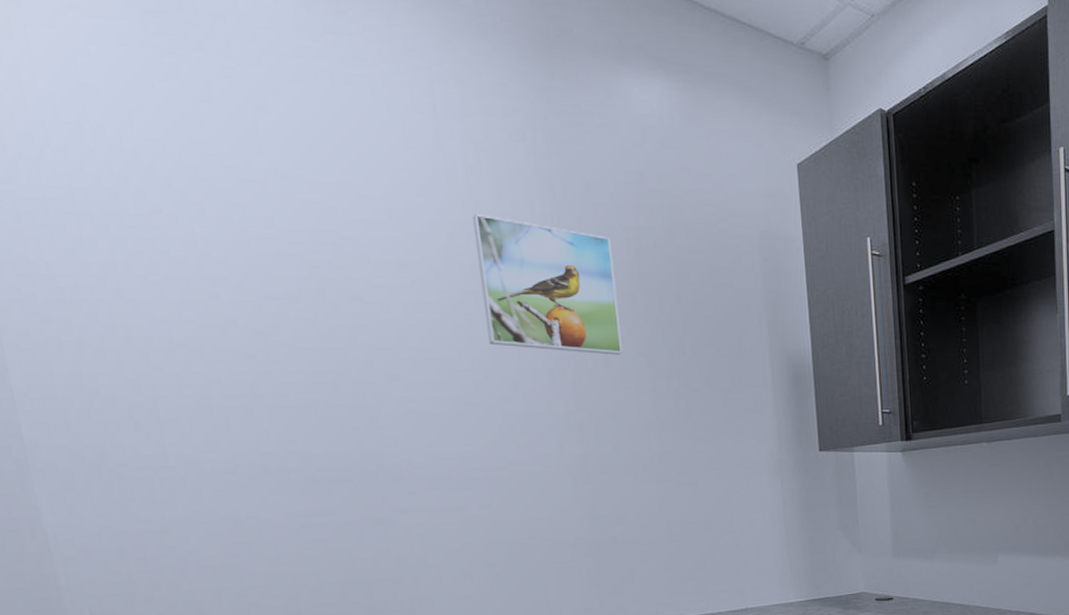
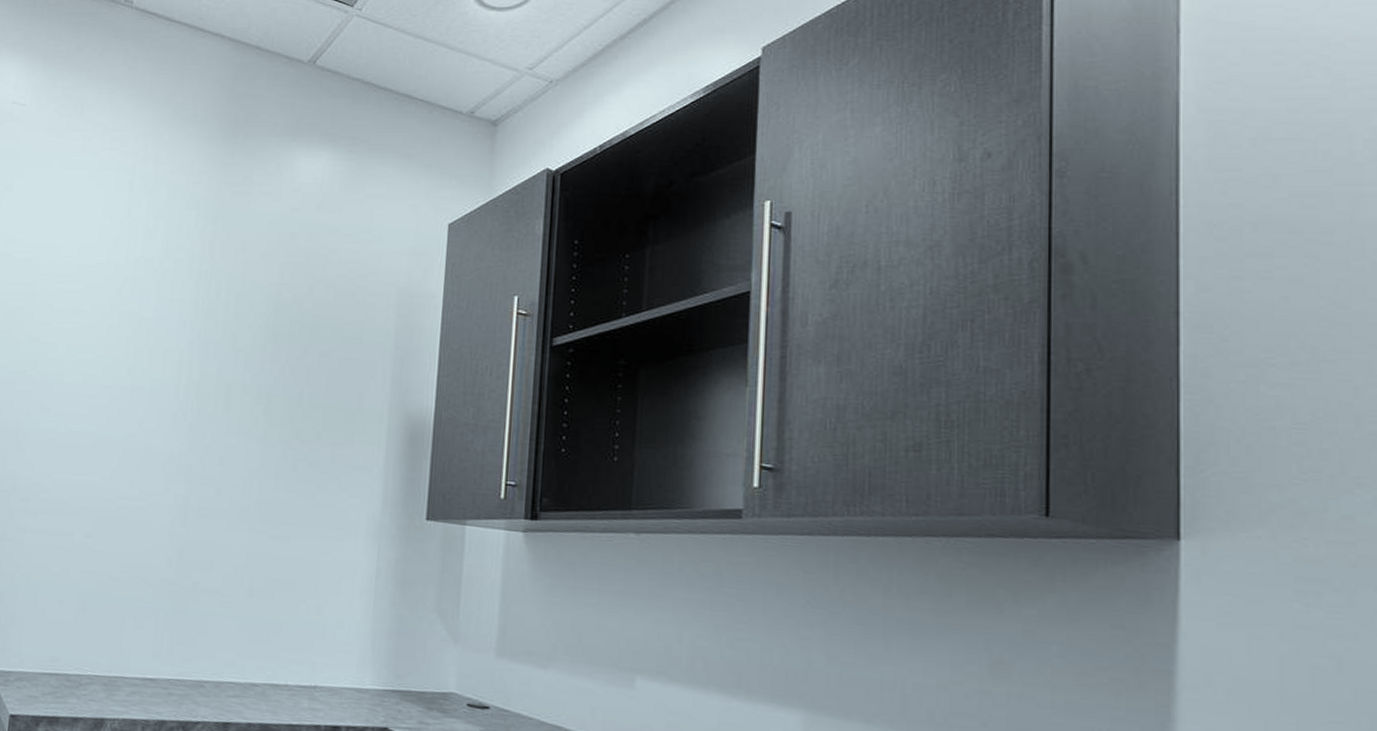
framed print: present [473,214,623,355] -> none [128,270,254,402]

